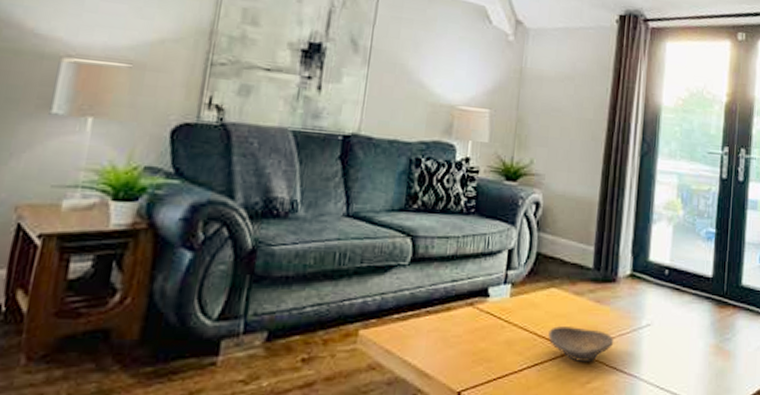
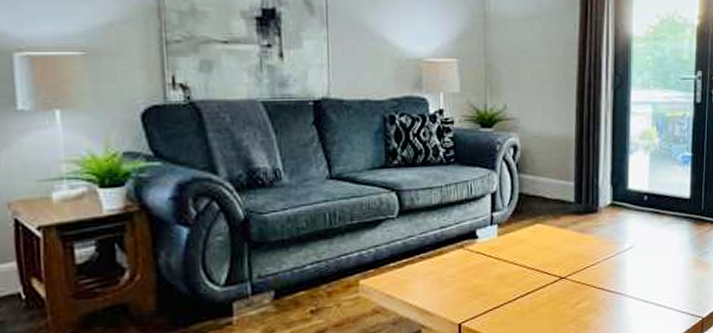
decorative bowl: present [548,325,614,363] -> none [537,255,600,287]

